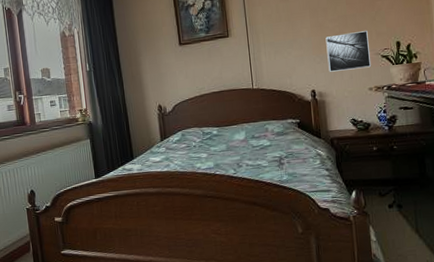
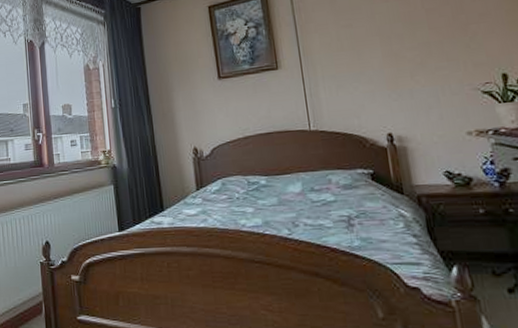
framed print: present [325,31,371,72] -> none [403,61,468,111]

